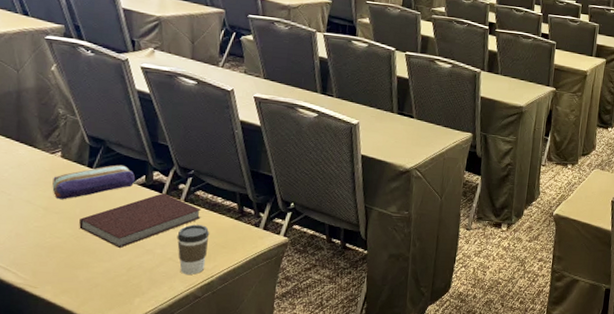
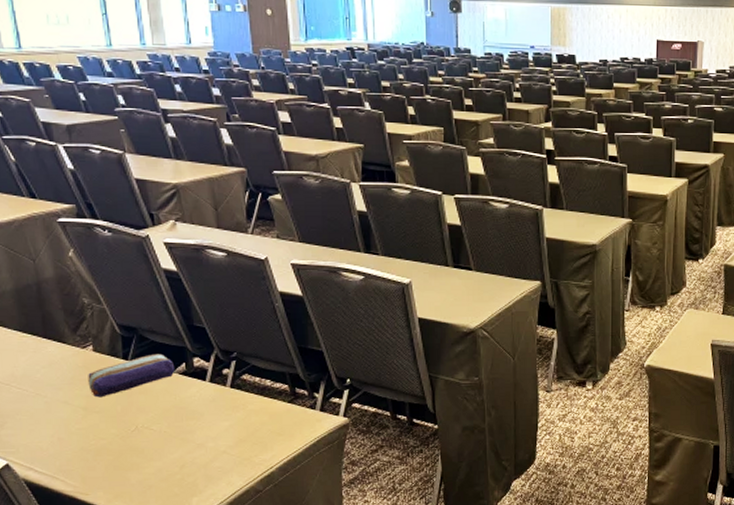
notebook: present [79,192,201,248] -> none [122,380,251,444]
coffee cup: present [177,224,210,275] -> none [228,412,263,467]

